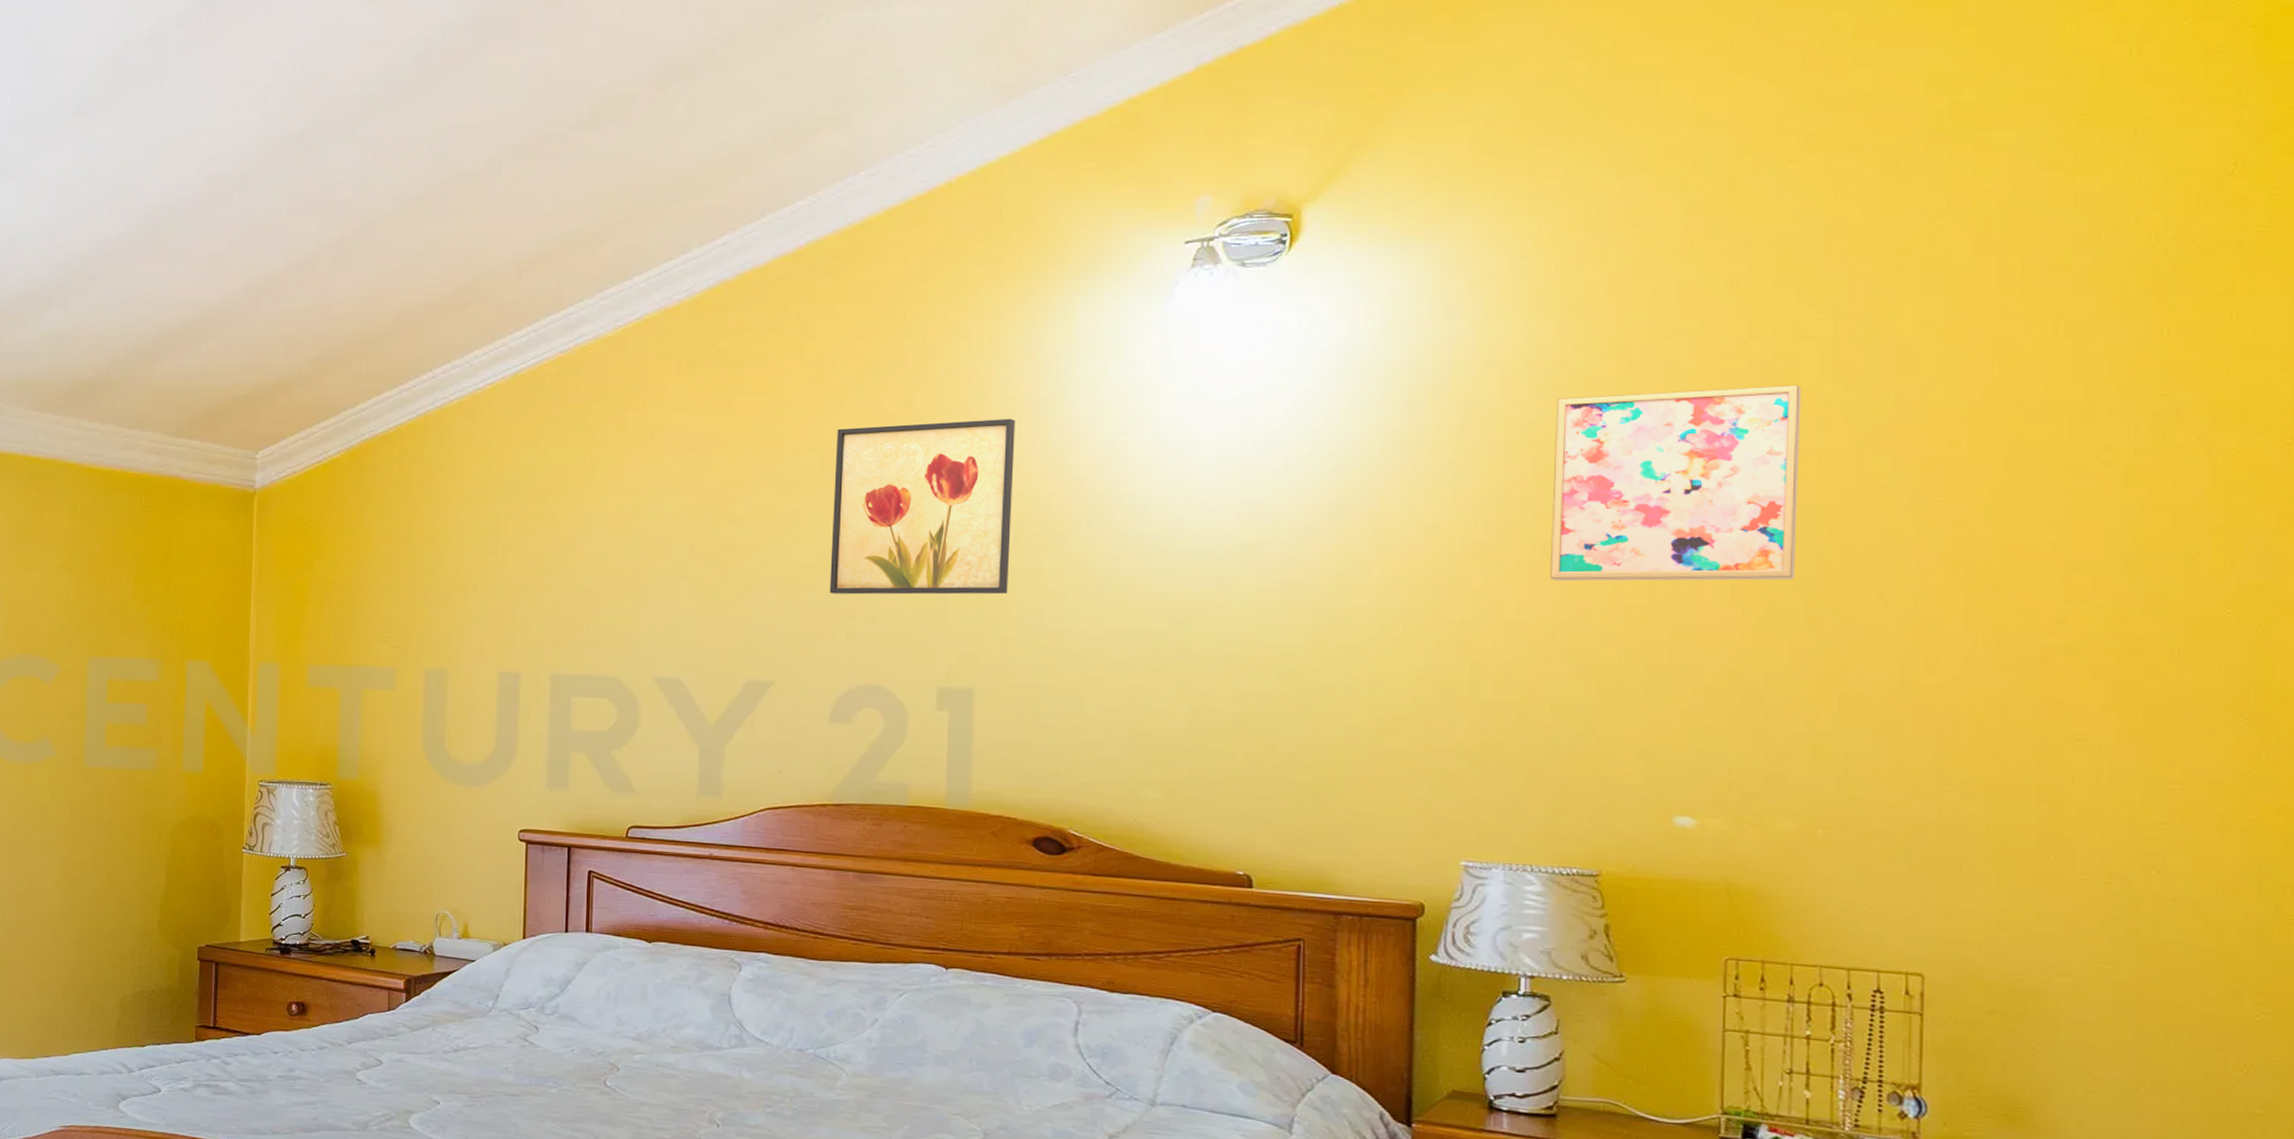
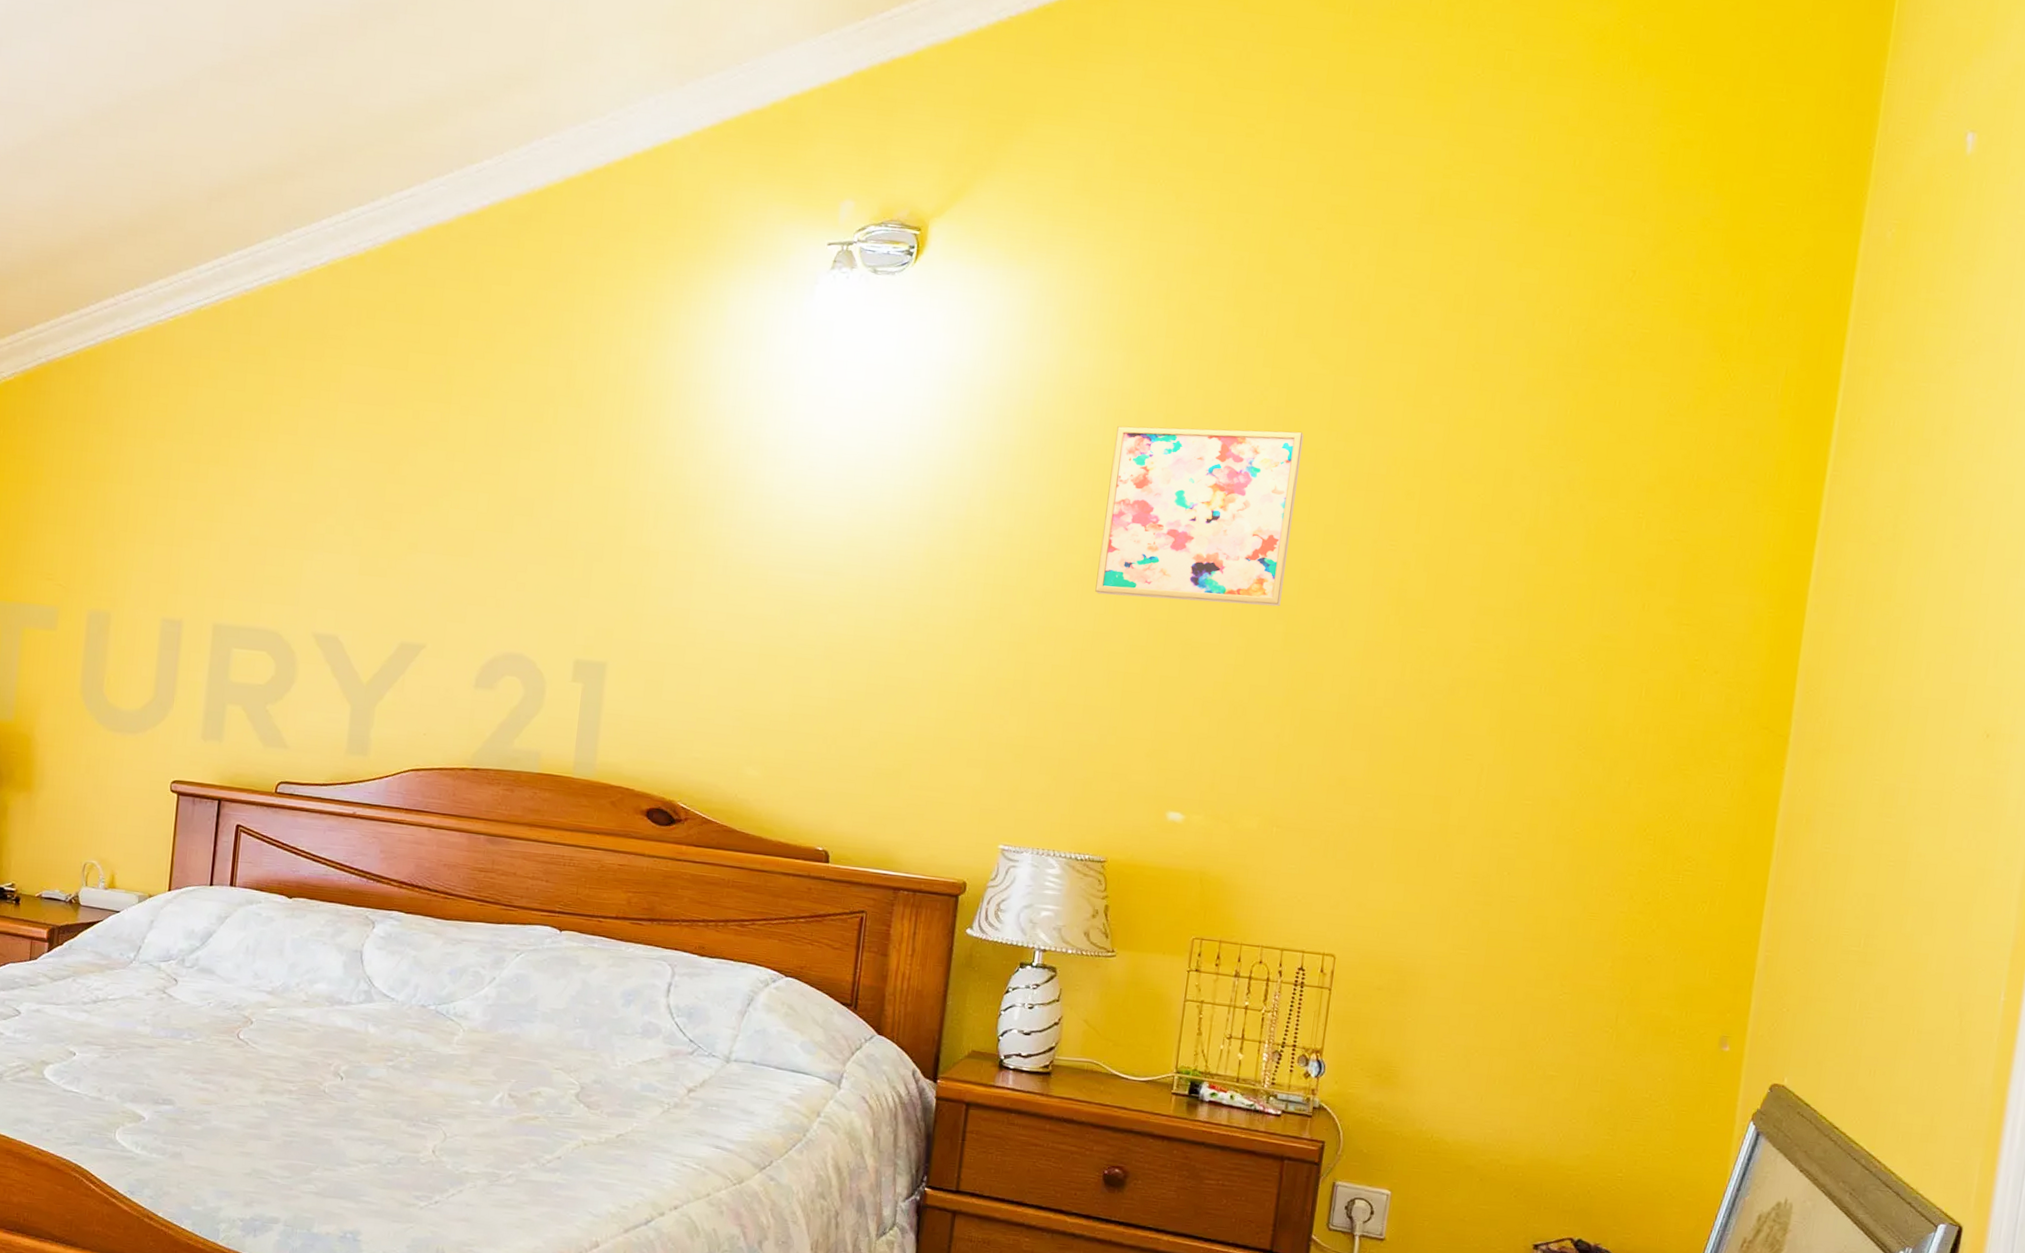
wall art: present [829,418,1015,595] -> none [484,396,665,573]

